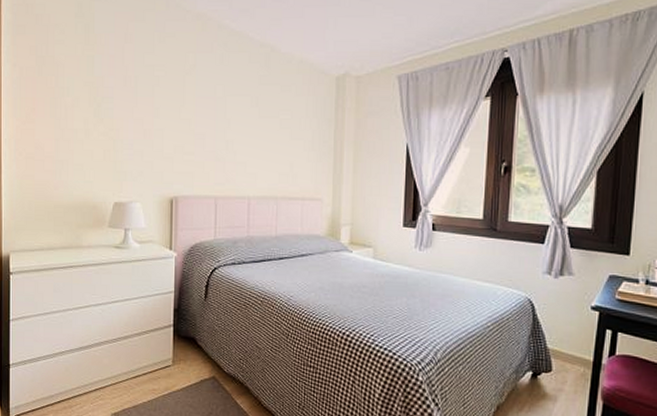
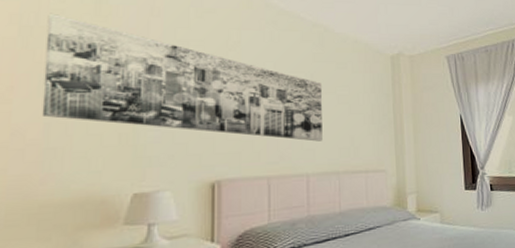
wall art: none [53,44,266,166] -> present [41,13,323,142]

